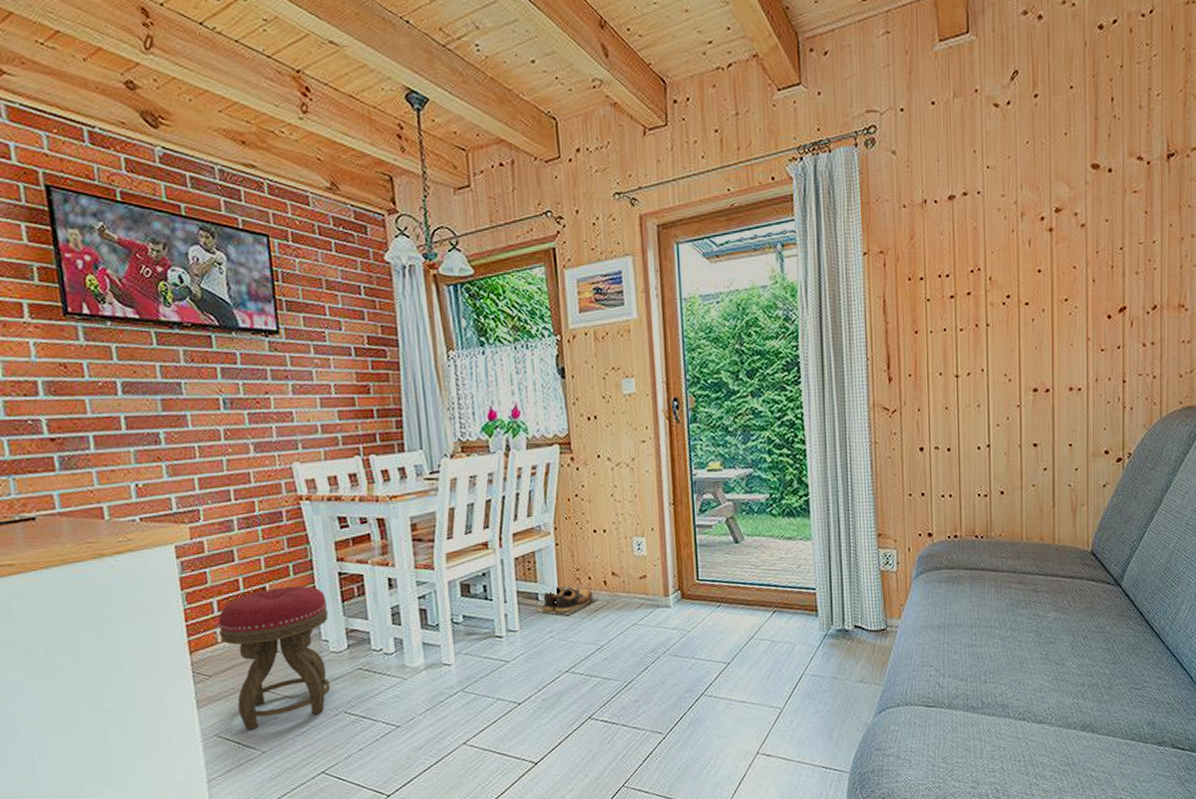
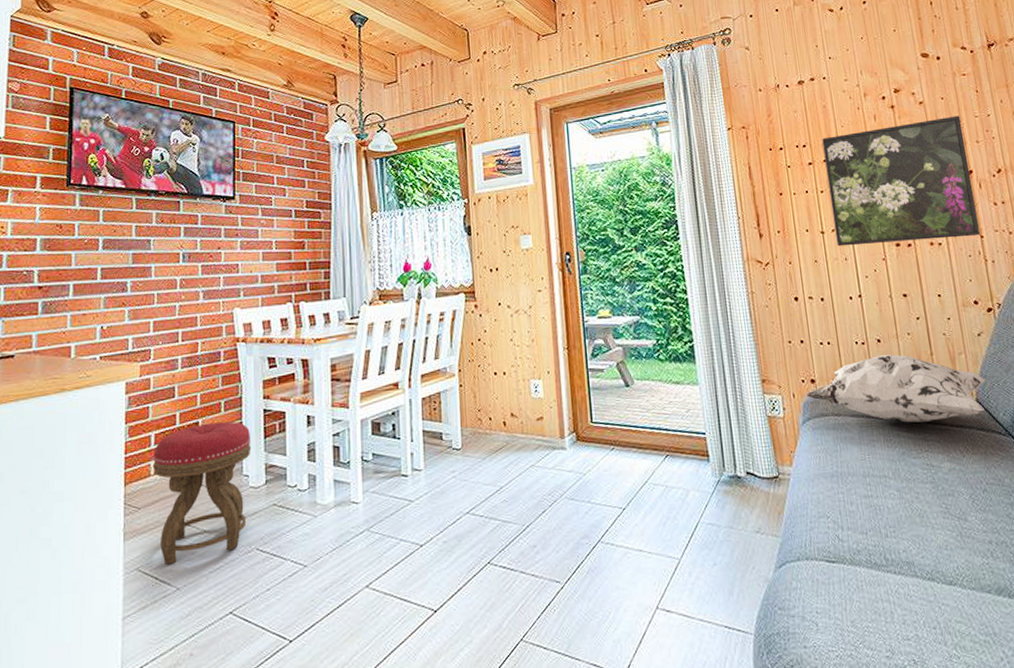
shoes: present [536,586,598,615] -> none [439,426,498,455]
decorative pillow: none [922,506,1103,575] -> present [806,353,986,423]
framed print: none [968,241,1124,392] -> present [822,115,981,247]

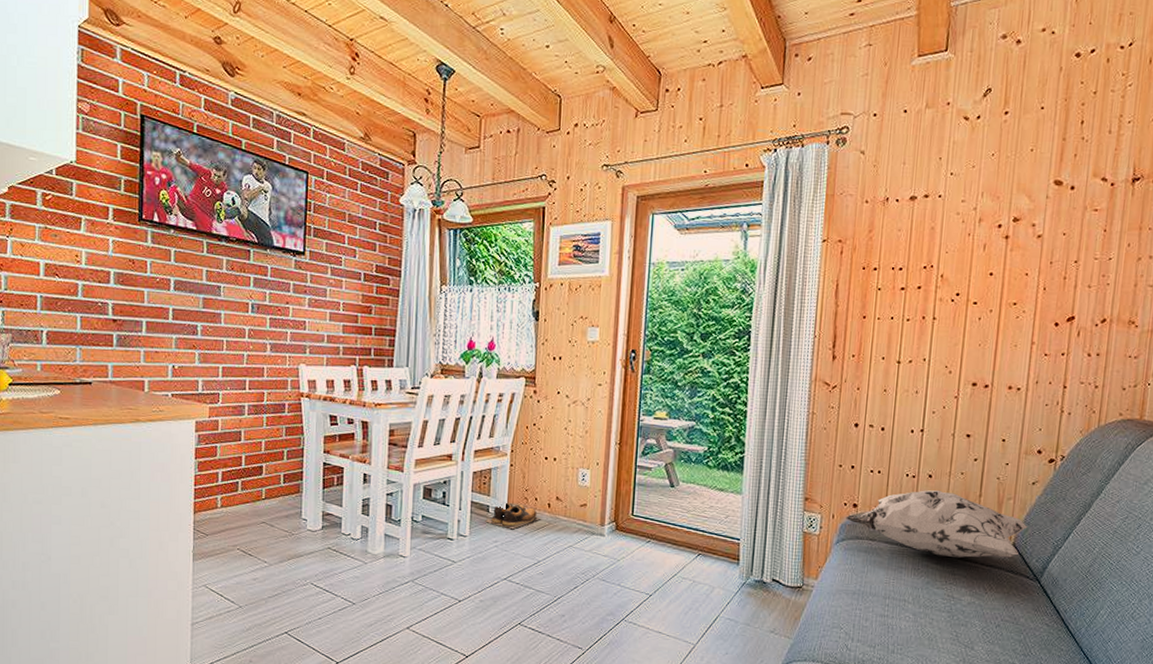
stool: present [153,421,252,565] -> none [220,468,311,586]
shoes: none [439,426,498,455] -> present [485,502,541,529]
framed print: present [822,115,981,247] -> none [911,255,1078,386]

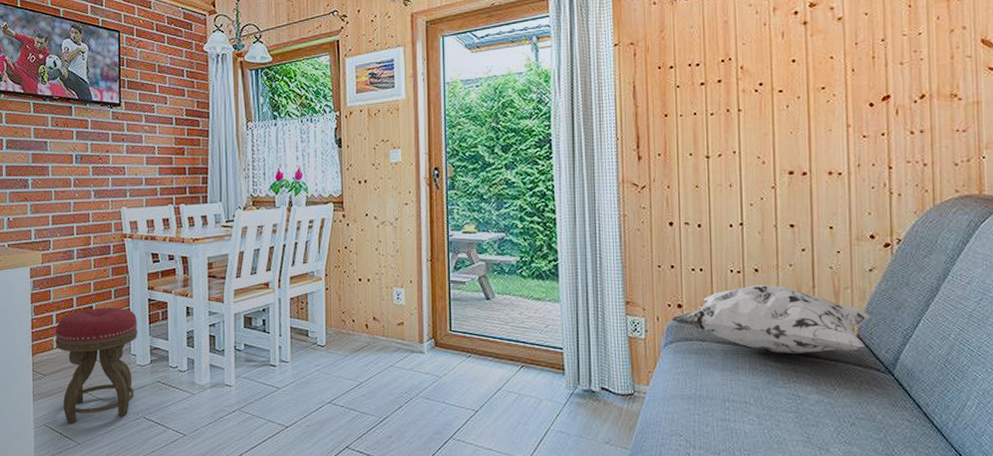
stool: none [220,468,311,586] -> present [55,307,138,423]
shoes: present [485,502,541,529] -> none [305,326,360,351]

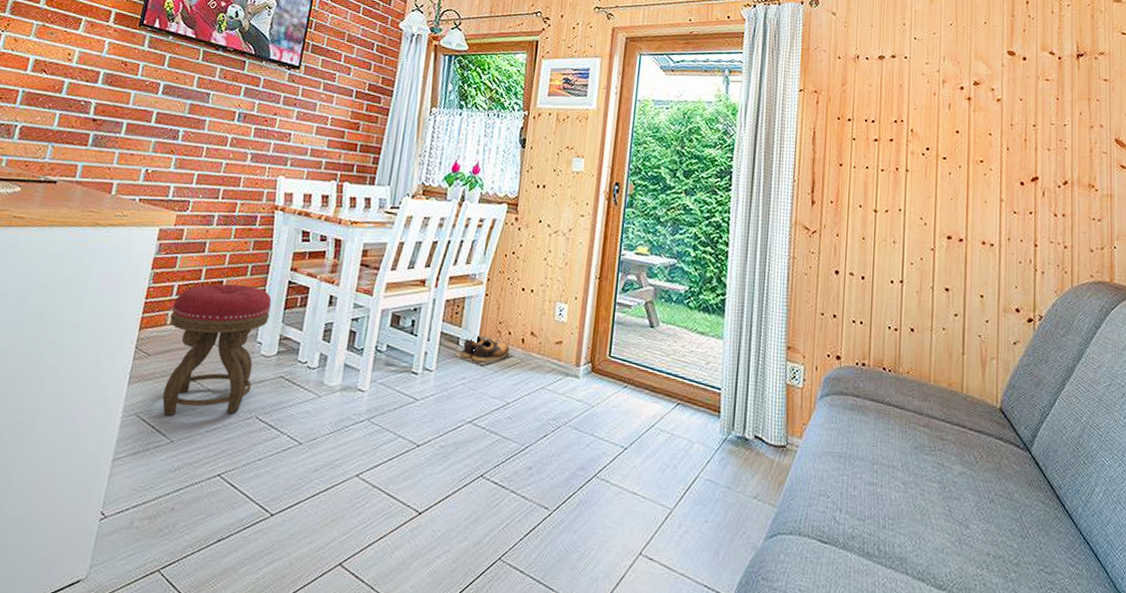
shoes: none [305,326,360,351] -> present [454,335,514,365]
decorative pillow: present [671,284,871,354] -> none [829,344,1013,424]

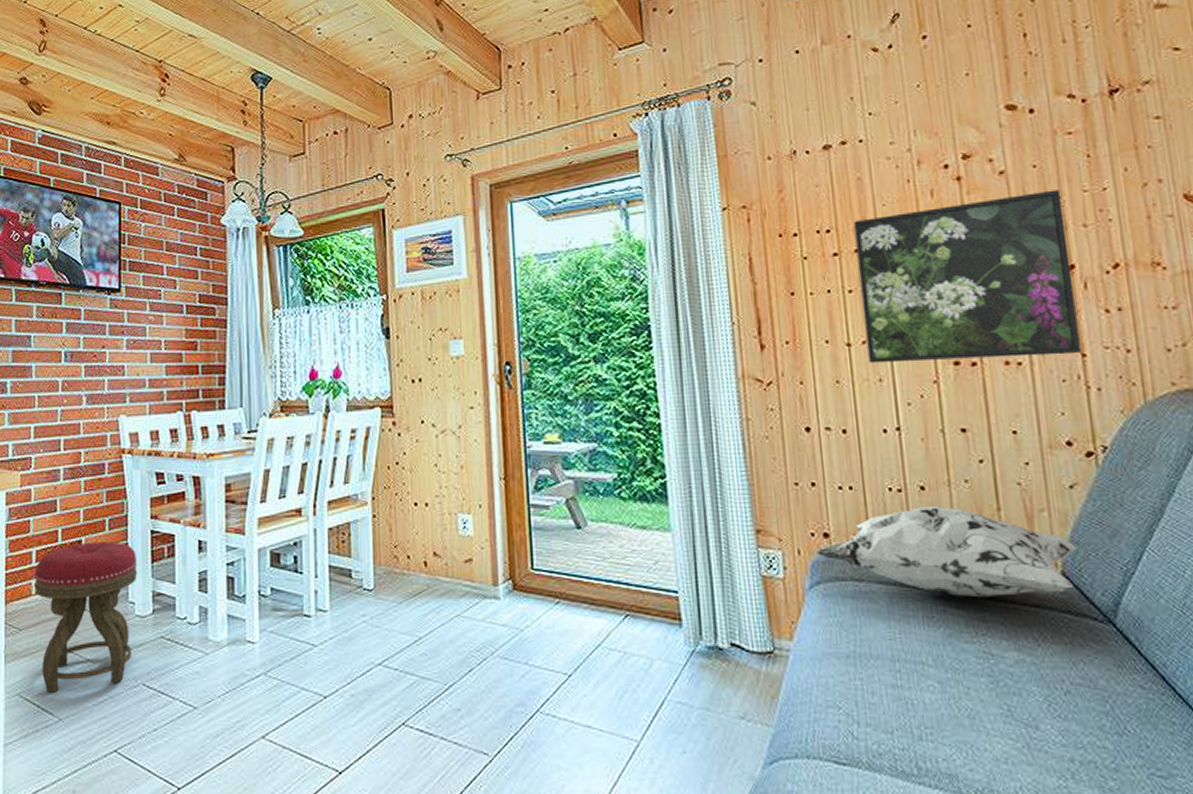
shoes: present [454,335,514,365] -> none [348,563,418,597]
decorative pillow: none [829,344,1013,424] -> present [816,505,1078,598]
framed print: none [888,117,1036,244] -> present [853,189,1082,364]

